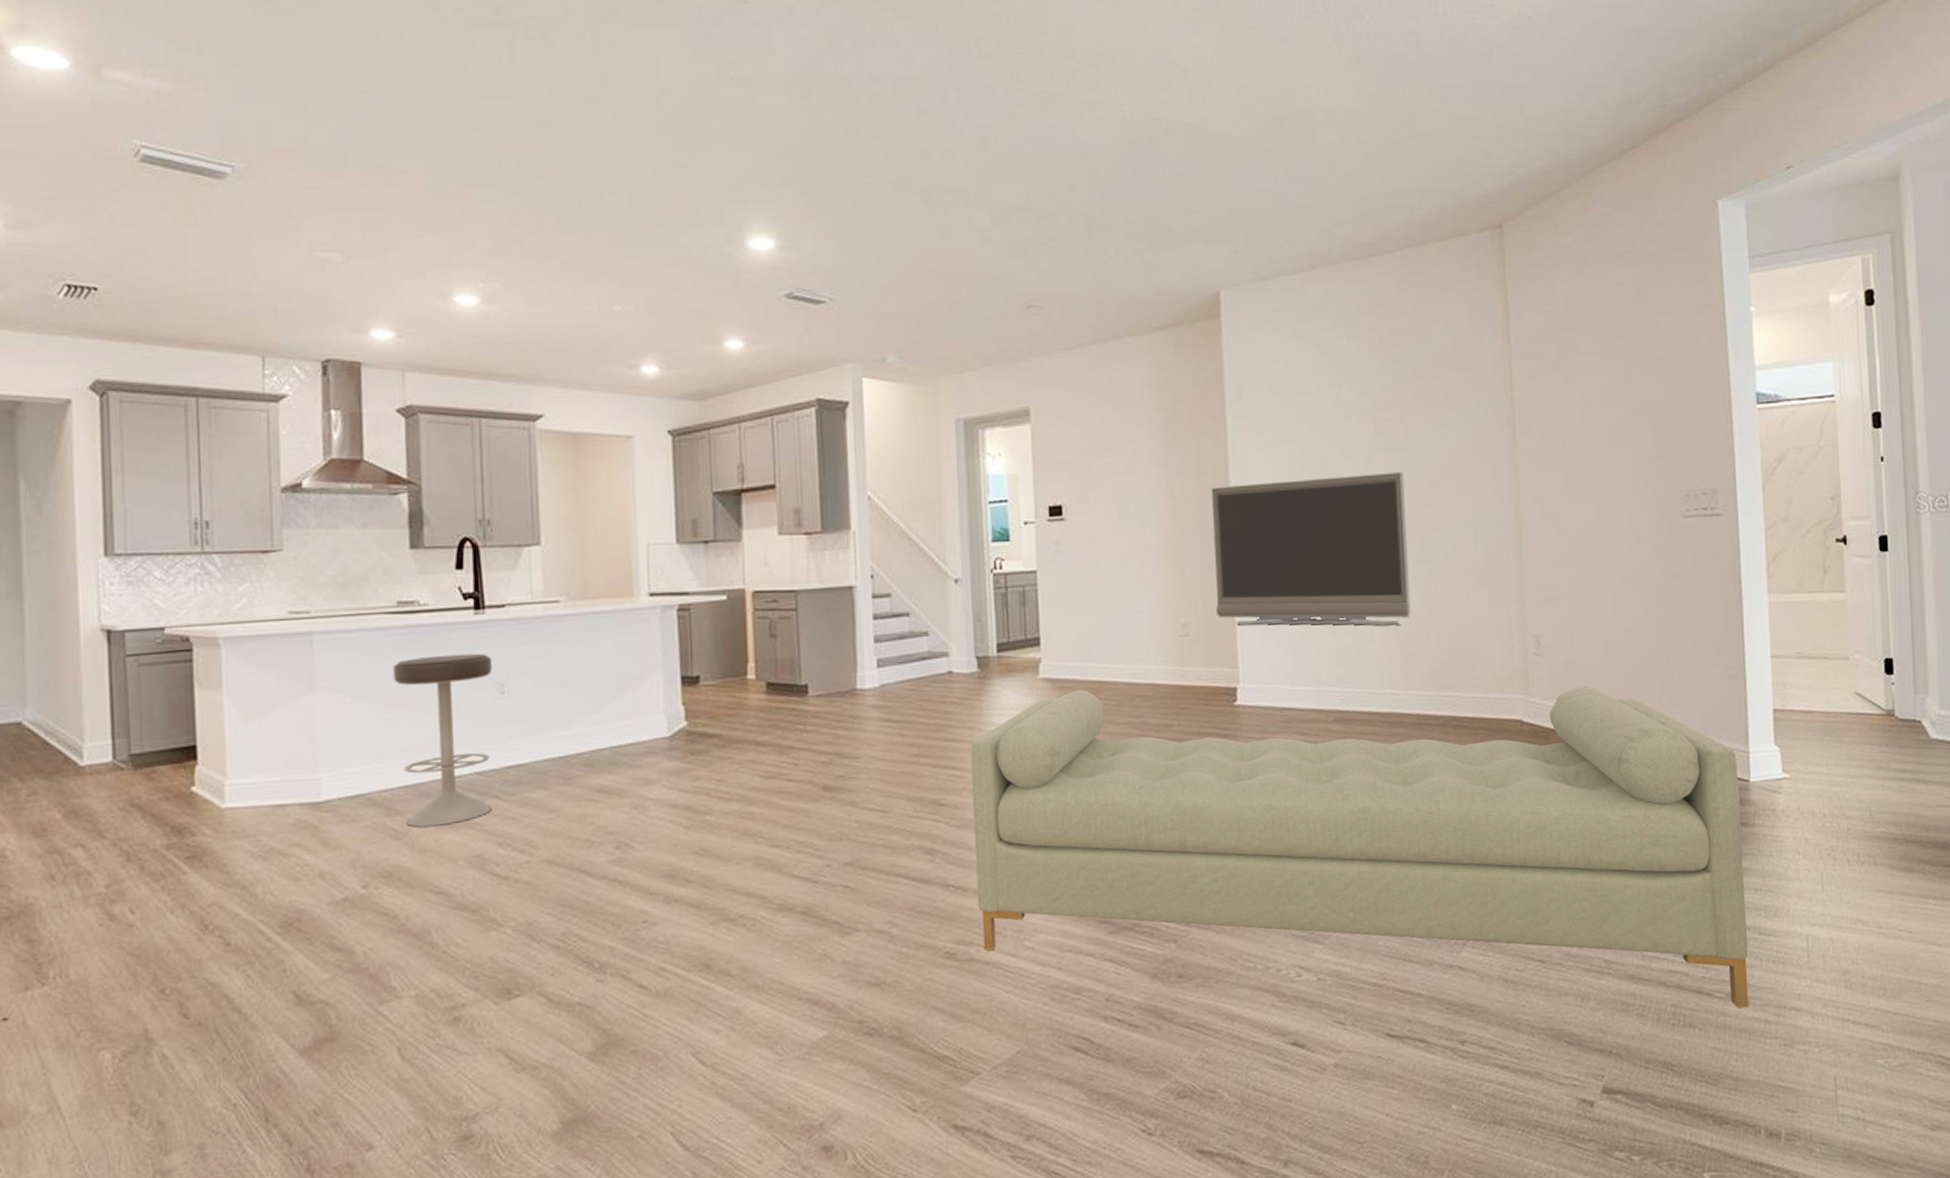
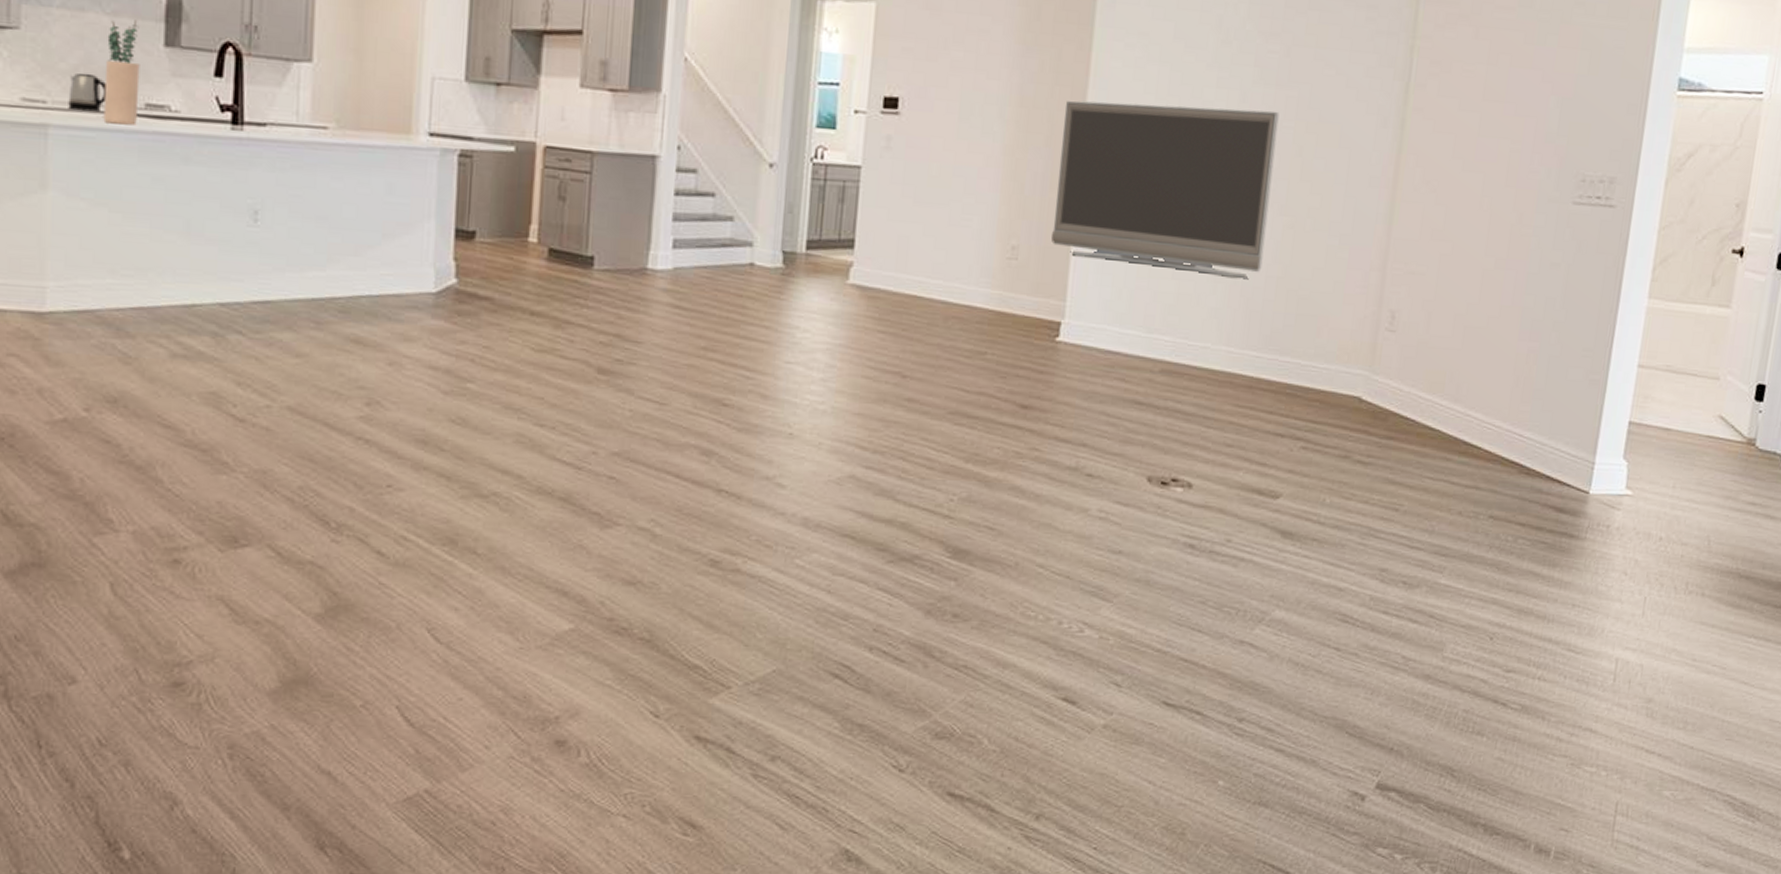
kettle: none [329,581,362,617] -> present [68,72,106,113]
vase: none [359,529,391,624] -> present [103,20,140,125]
bar stool: present [393,653,492,828] -> none [135,169,246,356]
sofa: present [970,687,1749,1008] -> none [751,301,1581,723]

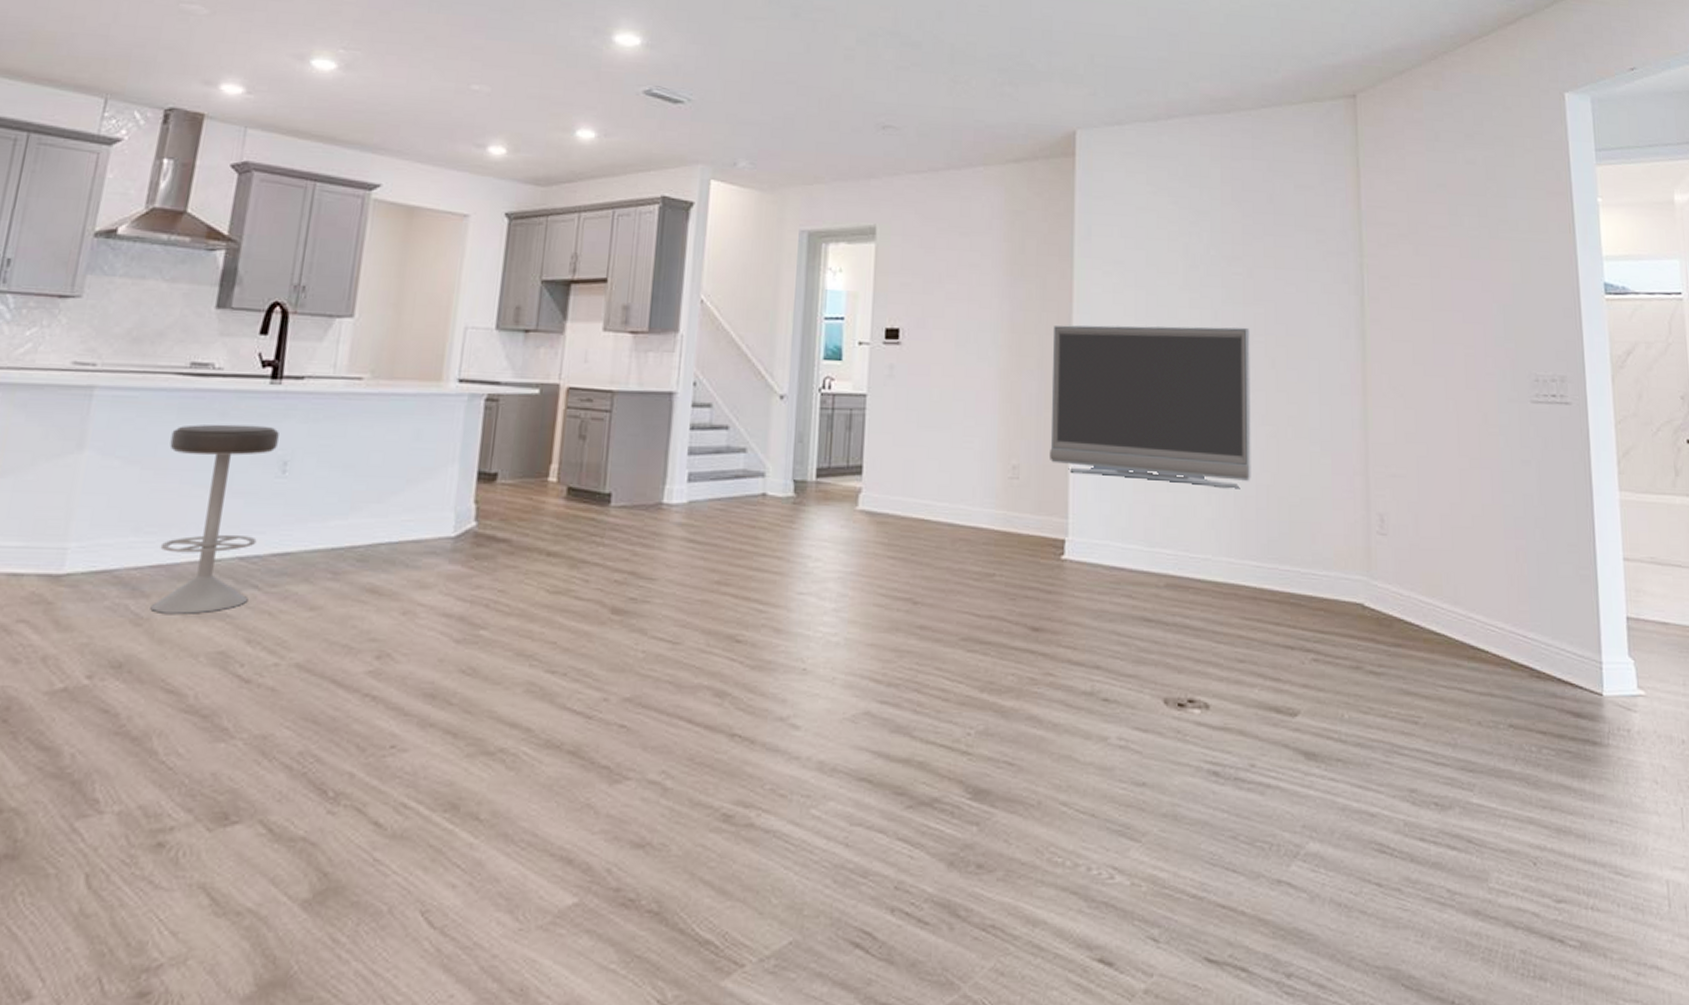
kettle: present [68,72,106,113] -> none [116,335,156,373]
vase: present [103,20,140,125] -> none [148,285,195,384]
bar stool: none [135,169,246,356] -> present [150,424,279,614]

